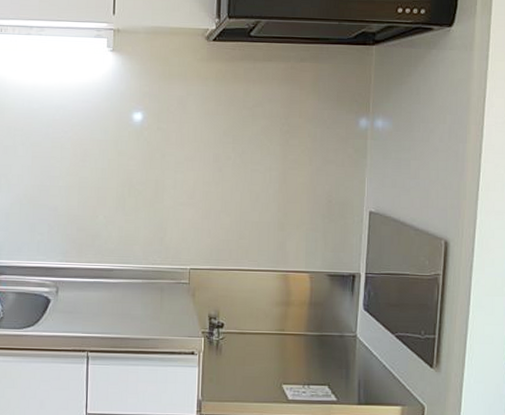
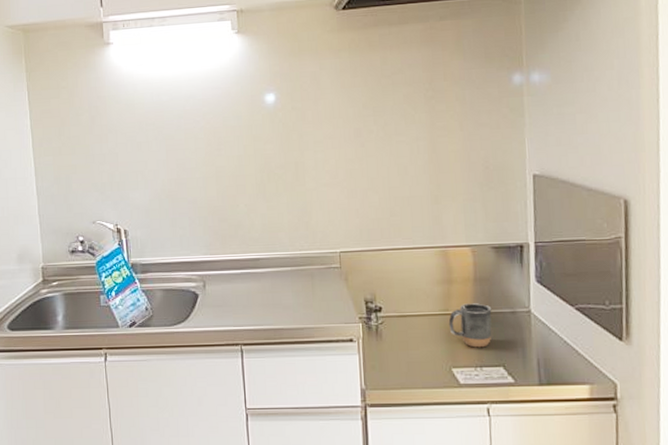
mug: none [283,325,323,367] -> present [448,303,492,348]

